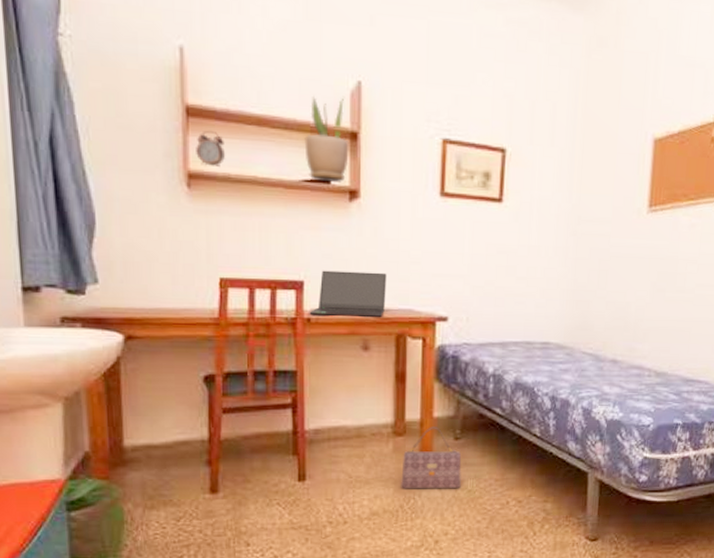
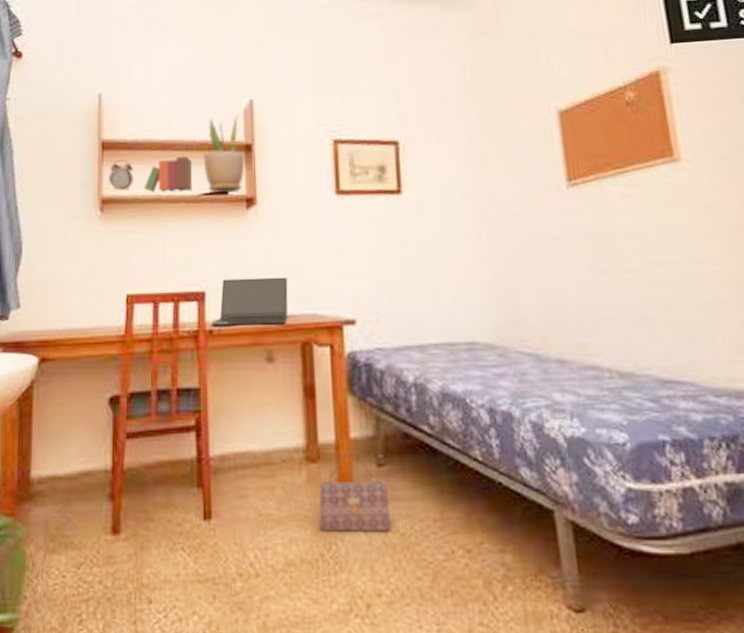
books: none [237,136,291,177] -> present [143,156,192,193]

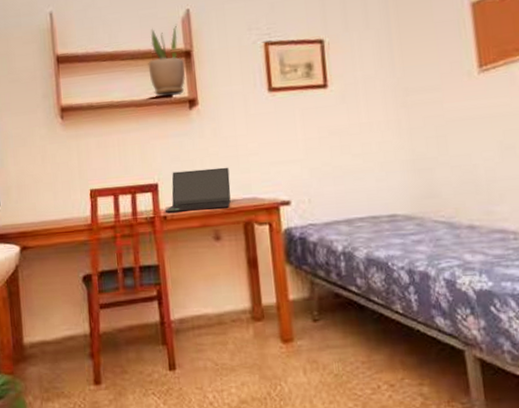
alarm clock: present [109,159,134,191] -> none [65,71,88,100]
books: present [143,156,192,193] -> none [97,65,140,99]
handbag: present [318,450,391,530] -> none [264,309,326,374]

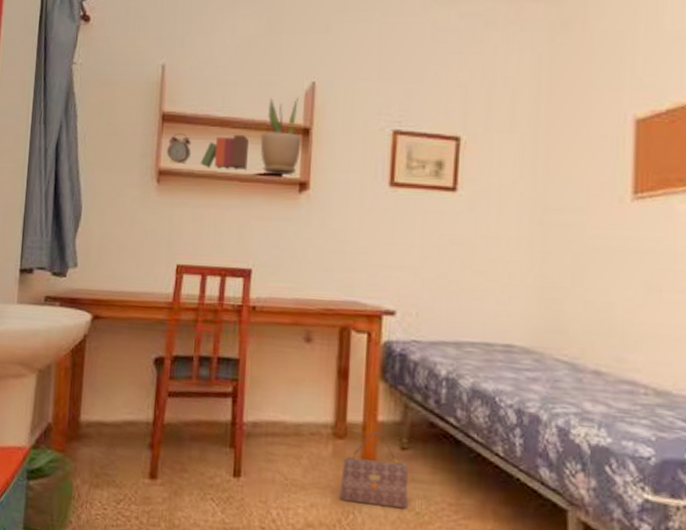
alarm clock: none [65,71,88,100] -> present [167,132,192,165]
books: none [97,65,140,99] -> present [200,135,249,171]
laptop: present [165,167,231,213] -> none [254,259,333,309]
handbag: none [264,309,326,374] -> present [339,431,409,508]

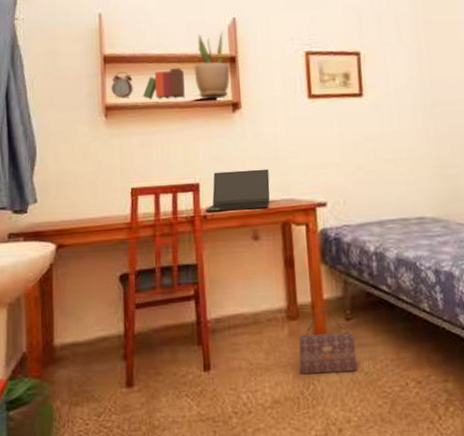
laptop: none [254,259,333,309] -> present [205,169,270,212]

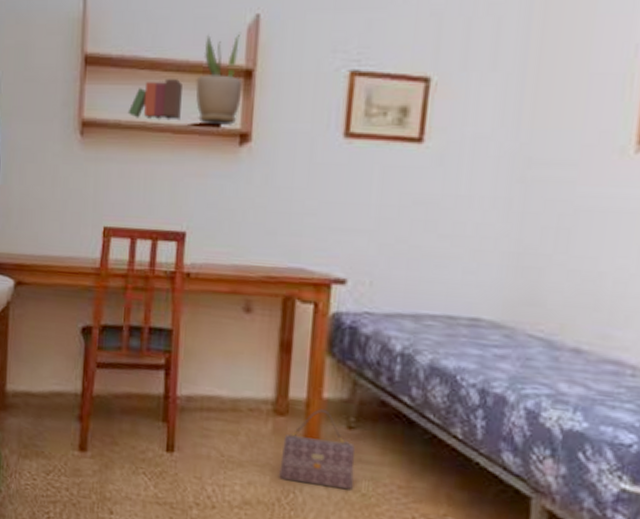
alarm clock: present [111,71,134,99] -> none [91,77,118,115]
laptop: present [205,169,270,212] -> none [189,221,276,277]

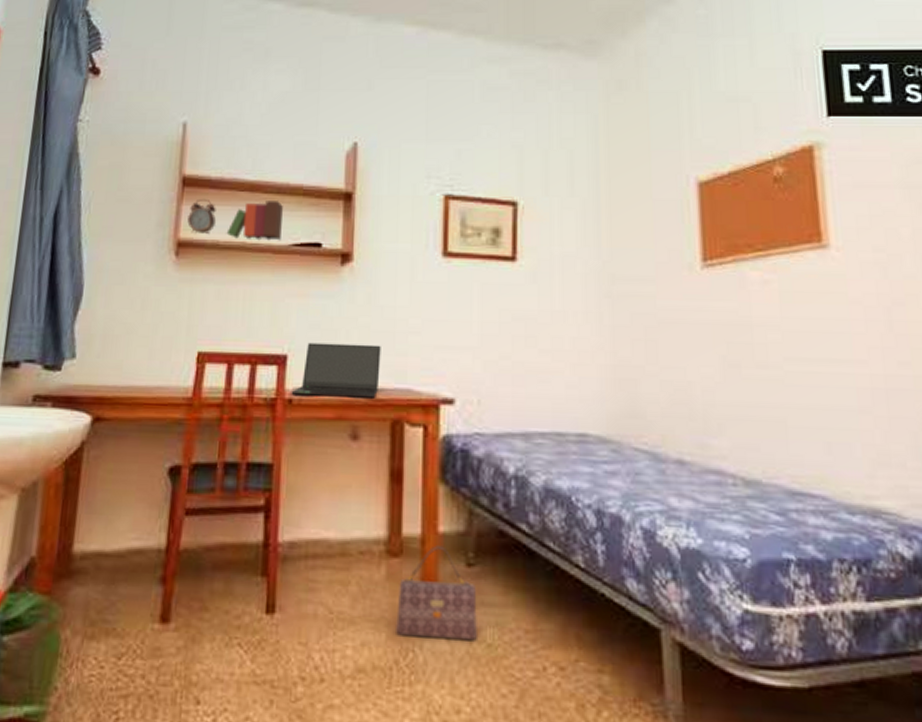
alarm clock: none [91,77,118,115] -> present [187,198,217,235]
laptop: none [189,221,276,277] -> present [291,342,381,400]
potted plant: present [195,32,243,125] -> none [296,158,343,245]

